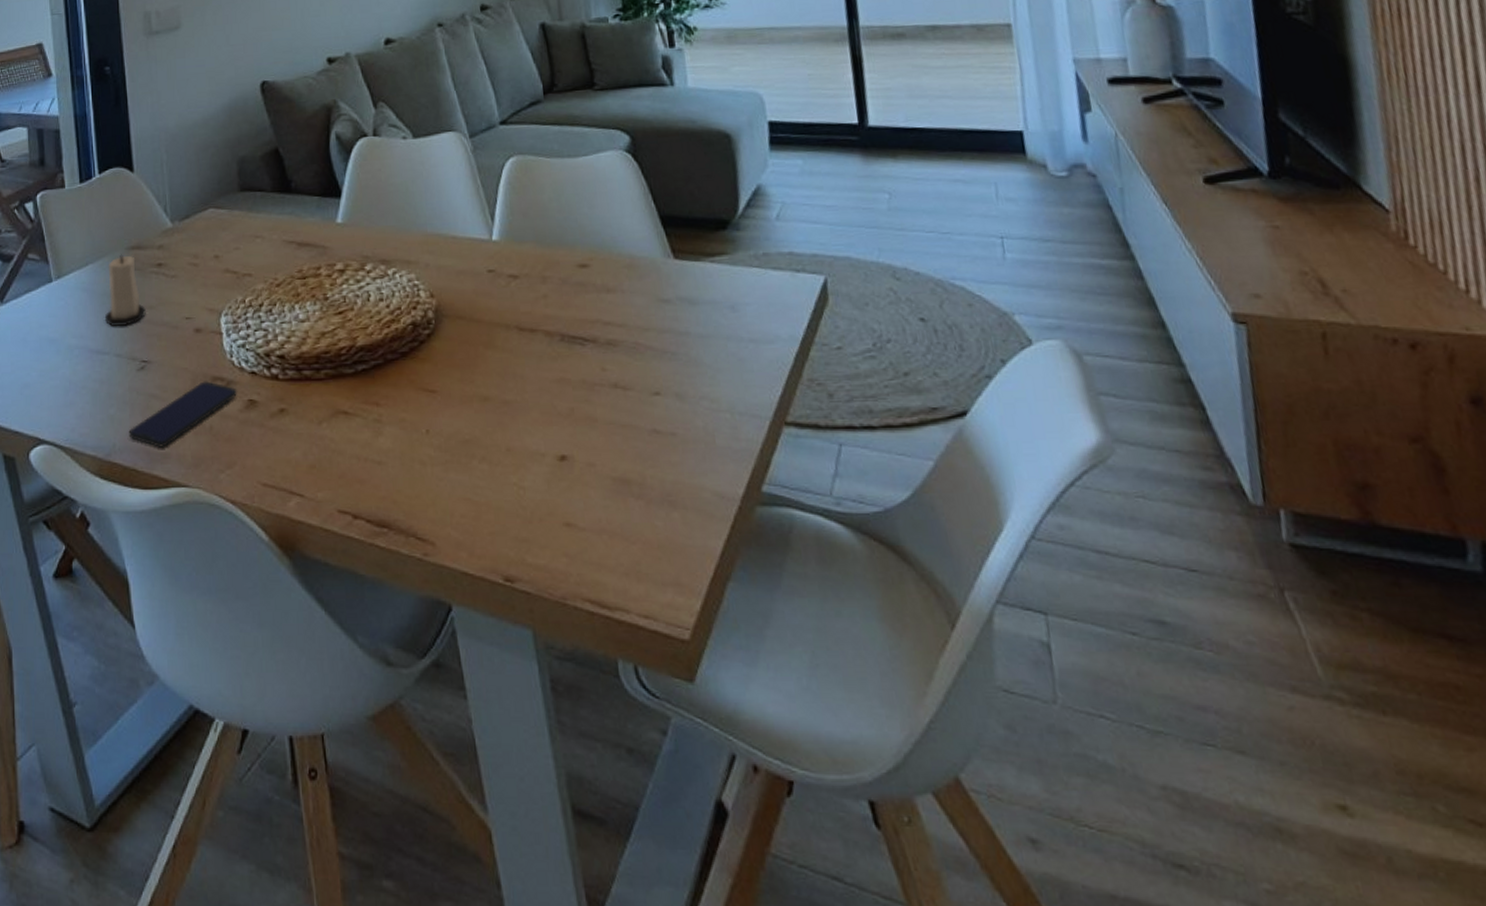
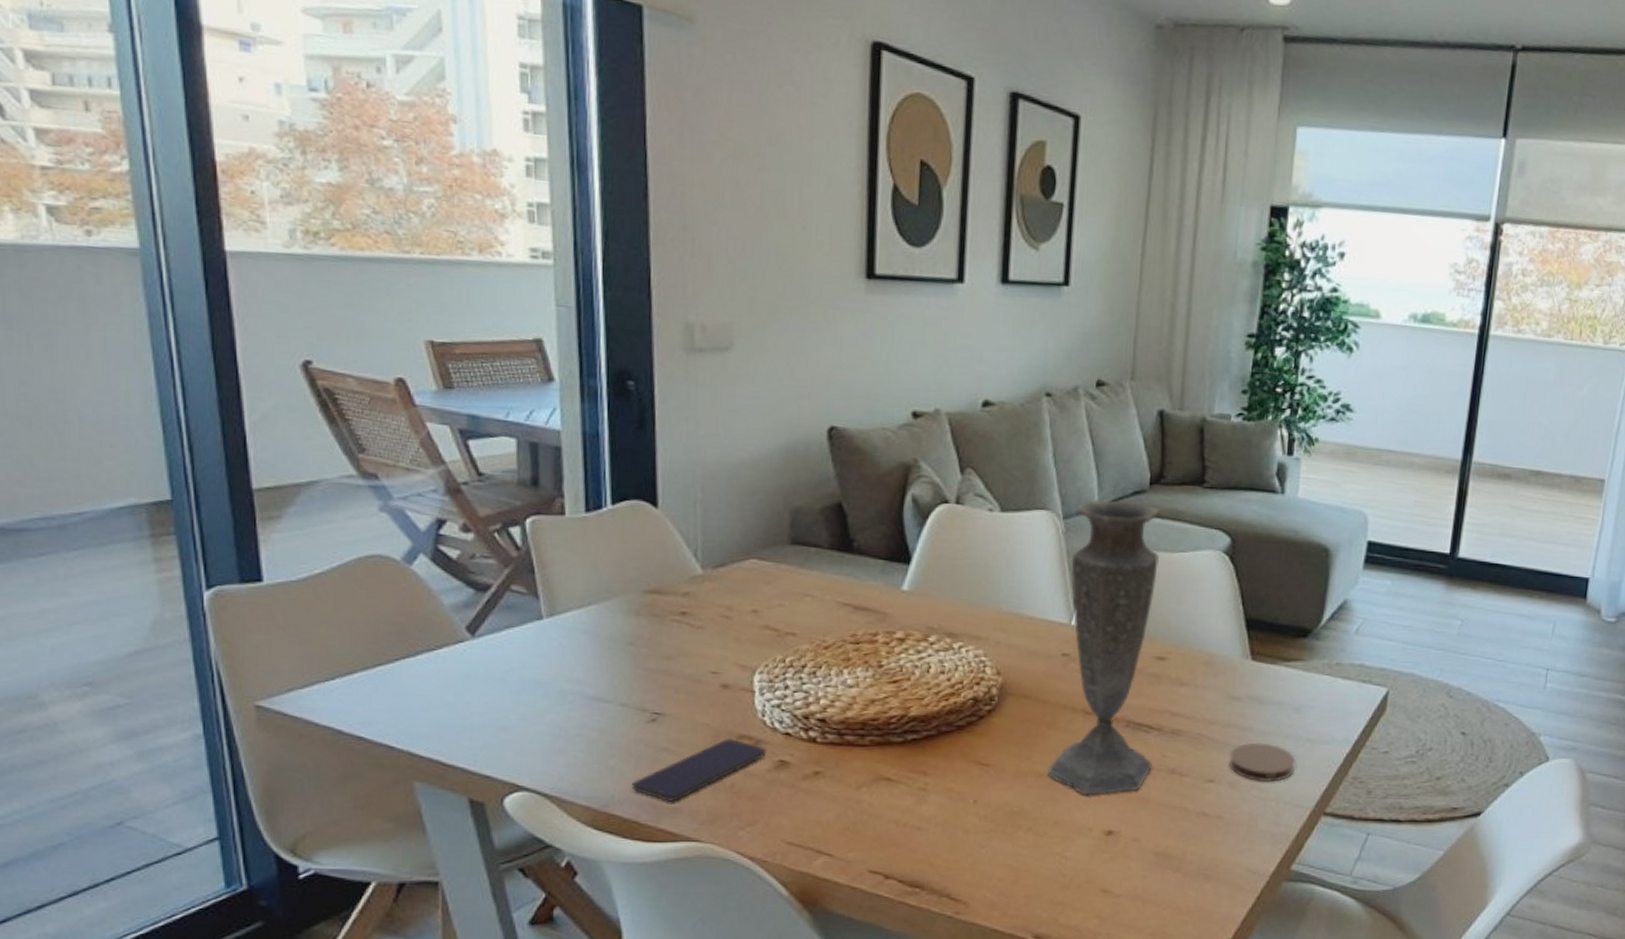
candle: present [105,254,146,327] -> none [610,597,662,676]
vase: none [480,112,594,418] -> present [1048,499,1161,796]
coaster: none [671,347,743,392] -> present [1229,742,1296,783]

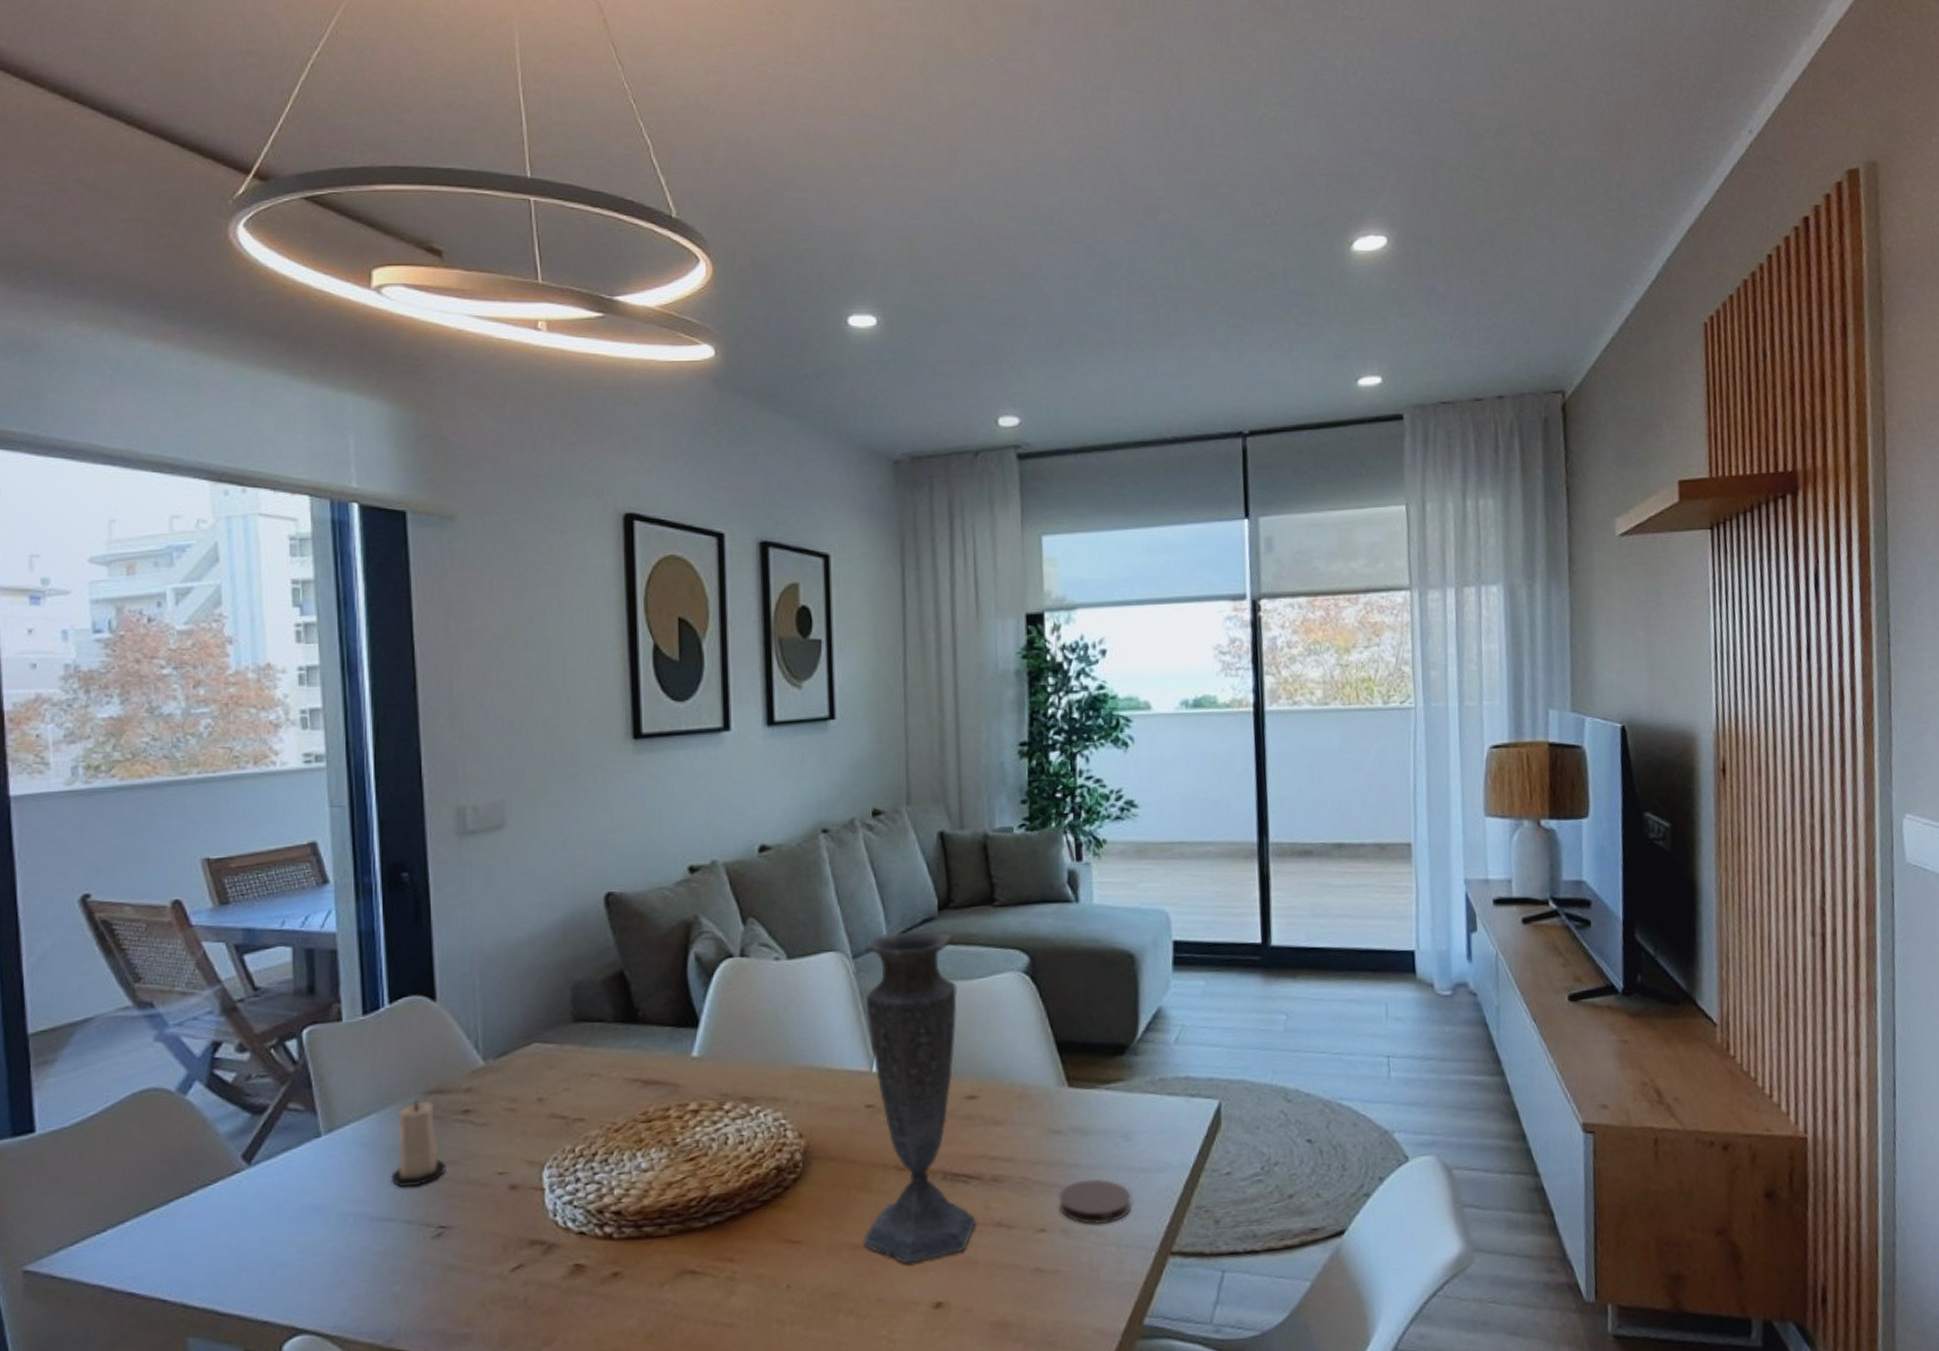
candle: none [610,597,662,676] -> present [392,1100,446,1187]
smartphone: present [631,738,768,802] -> none [418,1246,562,1328]

